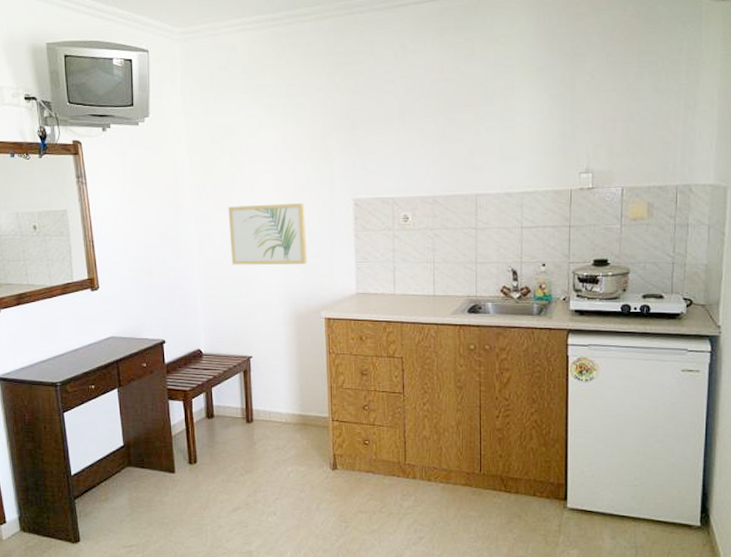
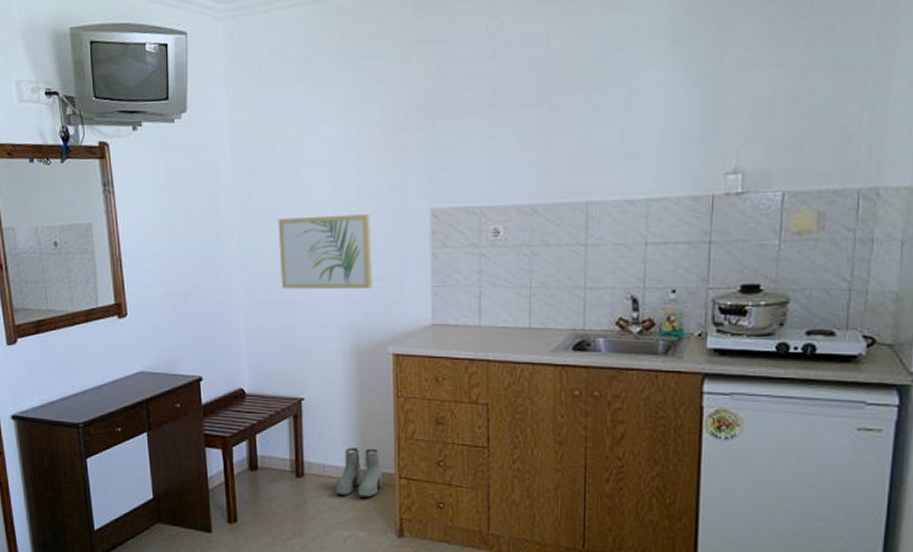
boots: none [280,396,318,438] -> present [336,448,382,498]

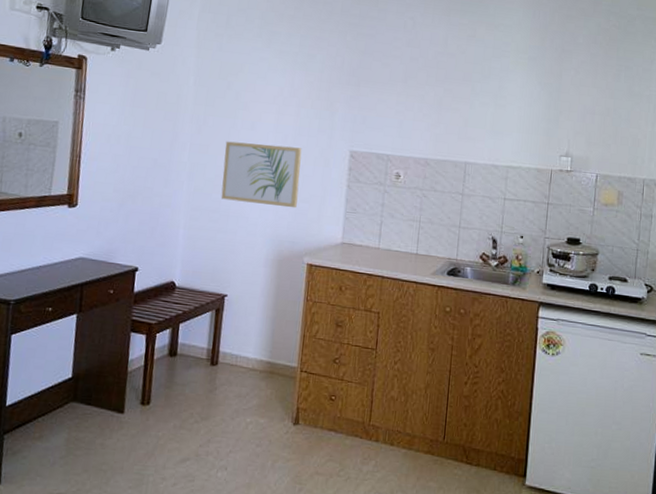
boots: present [336,448,382,498] -> none [244,341,287,388]

